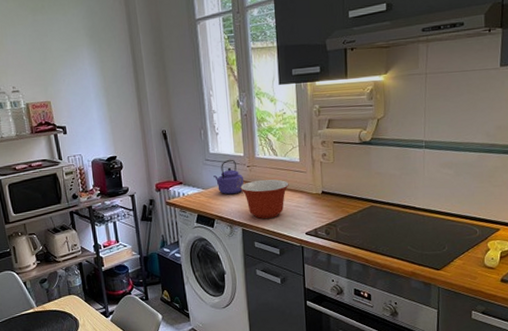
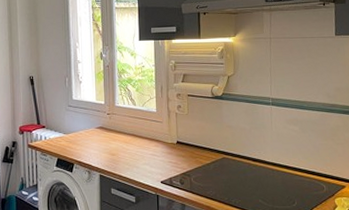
kettle: present [213,159,244,195] -> none [75,106,103,140]
mixing bowl: present [240,179,289,219] -> none [100,128,146,166]

